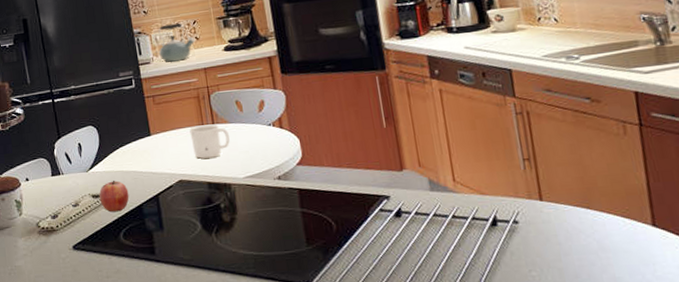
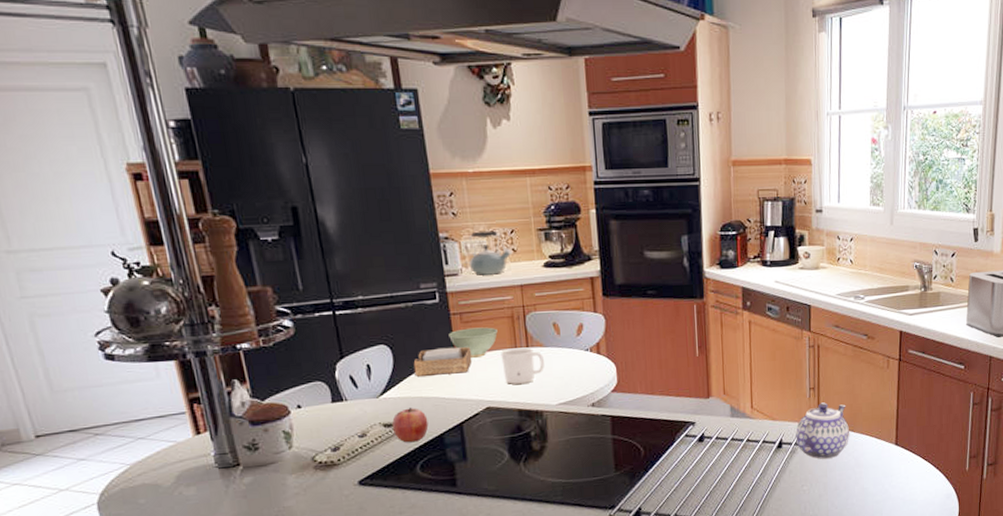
napkin holder: none [115,126,165,153] -> present [413,347,472,376]
bowl: none [144,107,186,135] -> present [449,327,498,358]
teapot: none [512,175,586,240] -> present [795,402,850,459]

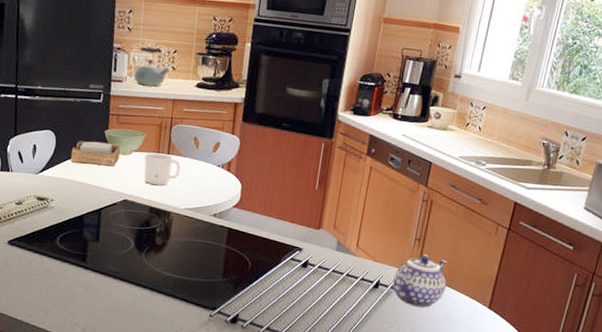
fruit: present [392,407,429,443] -> none [44,187,74,218]

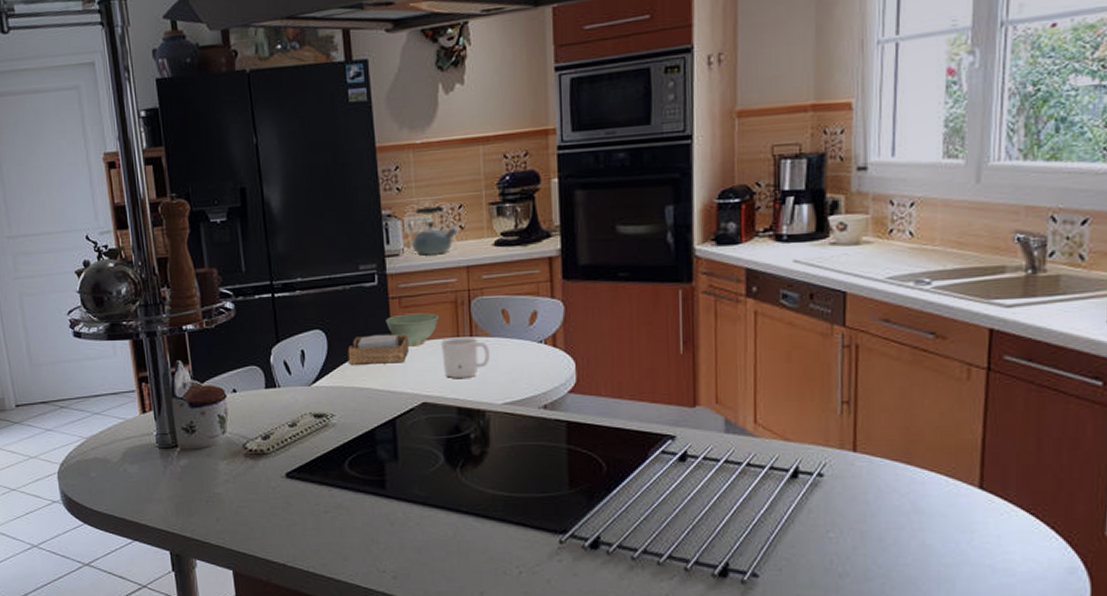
teapot: present [392,254,447,308] -> none [819,422,904,498]

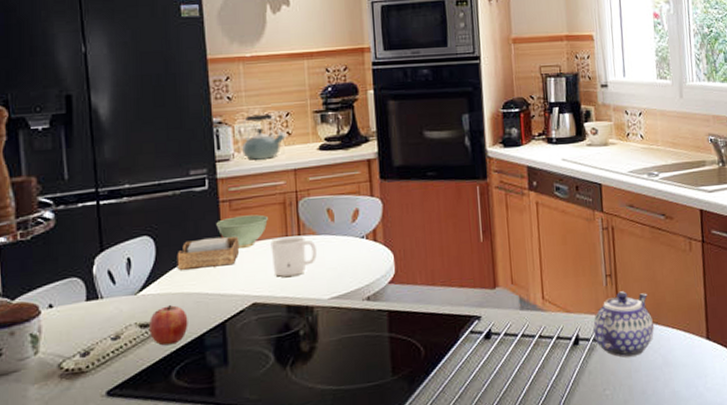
fruit: none [323,397,360,436] -> present [149,304,188,346]
teapot: none [819,422,904,498] -> present [593,291,655,358]

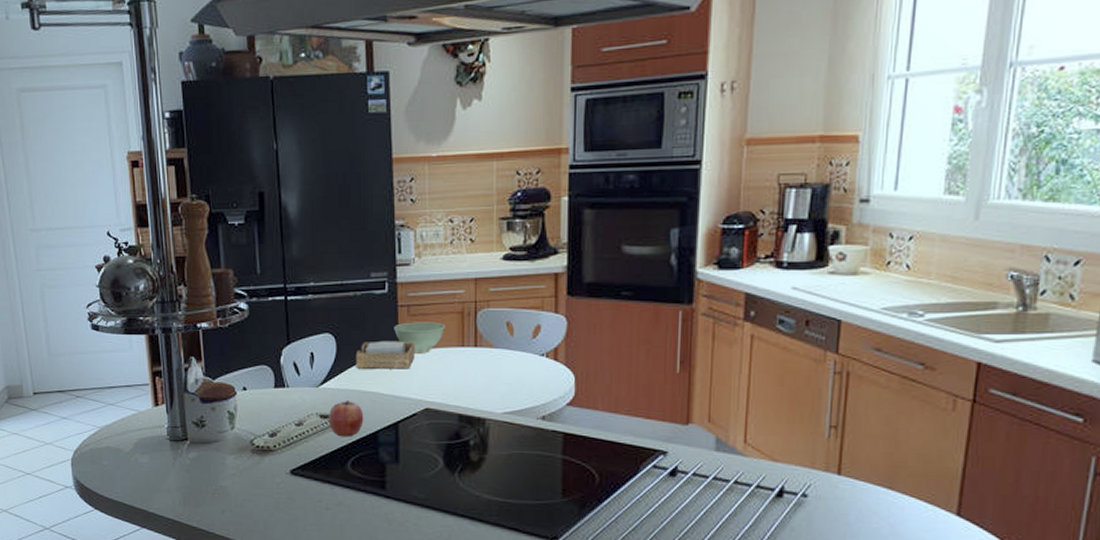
kettle: present [242,114,287,160] -> none [423,218,470,266]
mug: present [270,236,317,278] -> none [446,347,492,388]
teapot: present [593,291,655,358] -> none [804,446,886,520]

